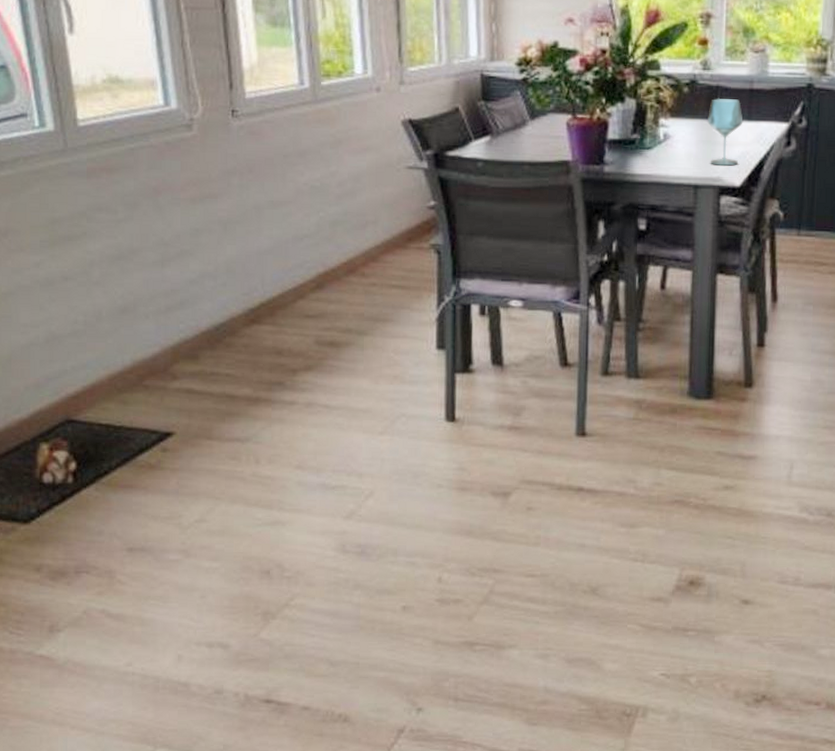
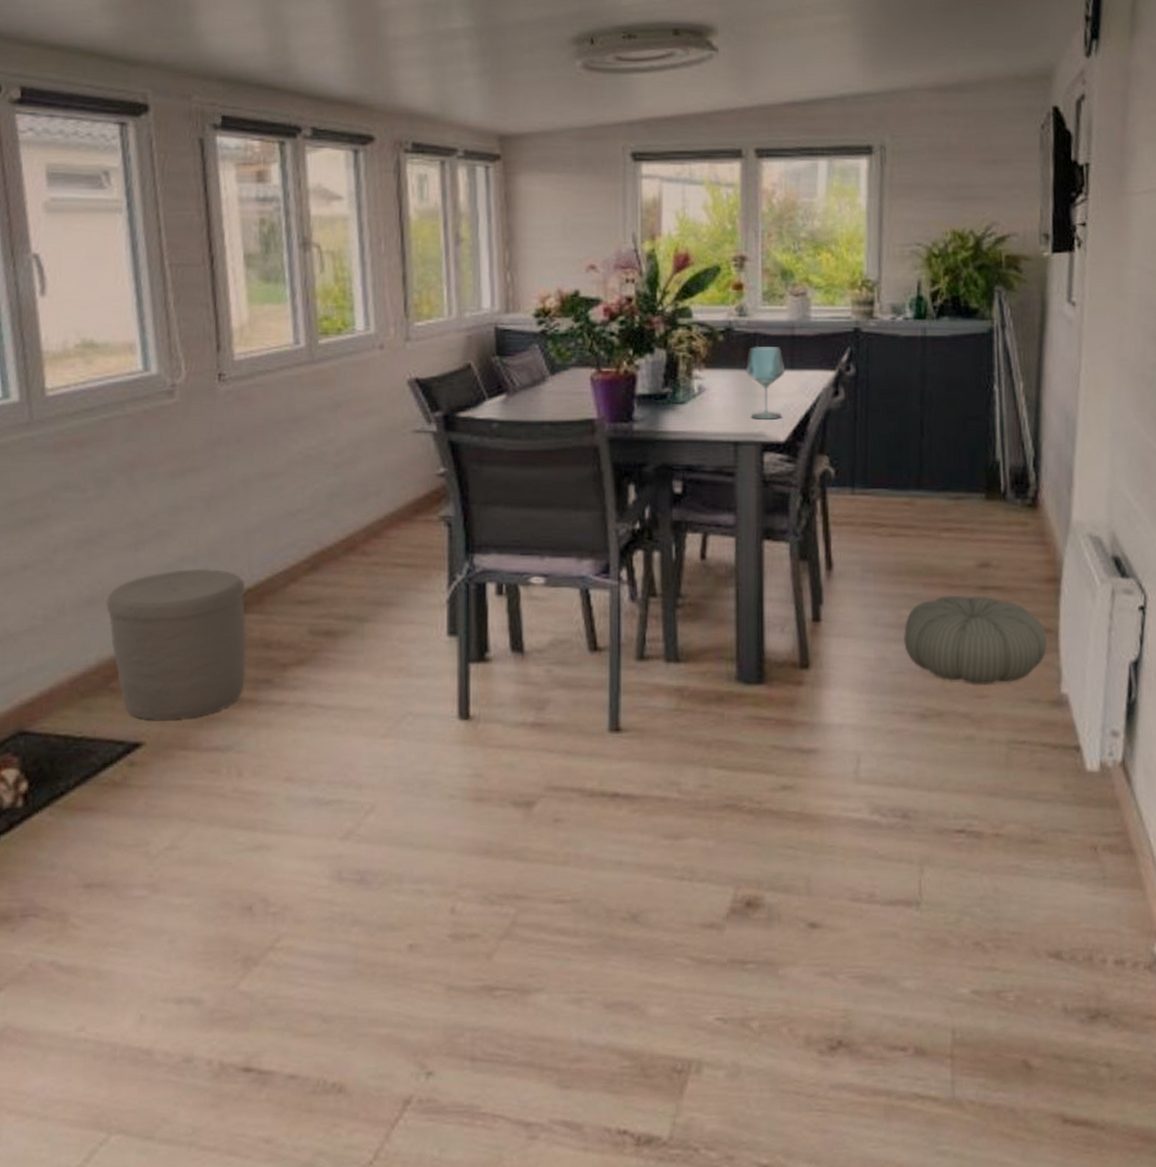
basket: none [138,284,261,414] -> present [106,568,246,720]

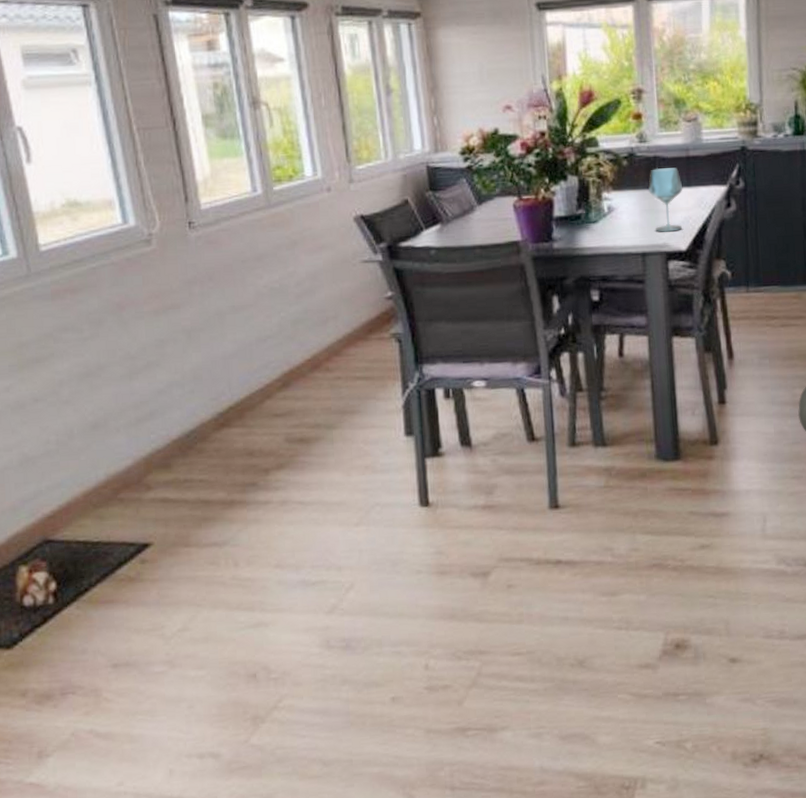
basket: present [106,568,246,720] -> none [109,391,235,523]

